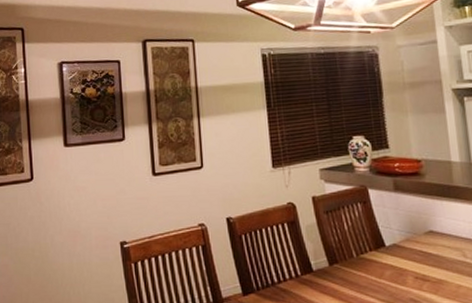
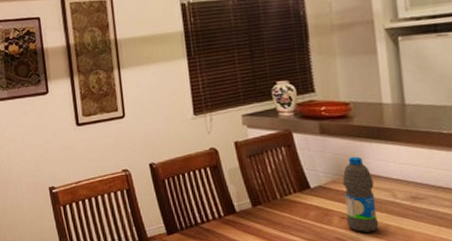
water bottle: none [415,214,451,293] -> present [342,156,379,232]

